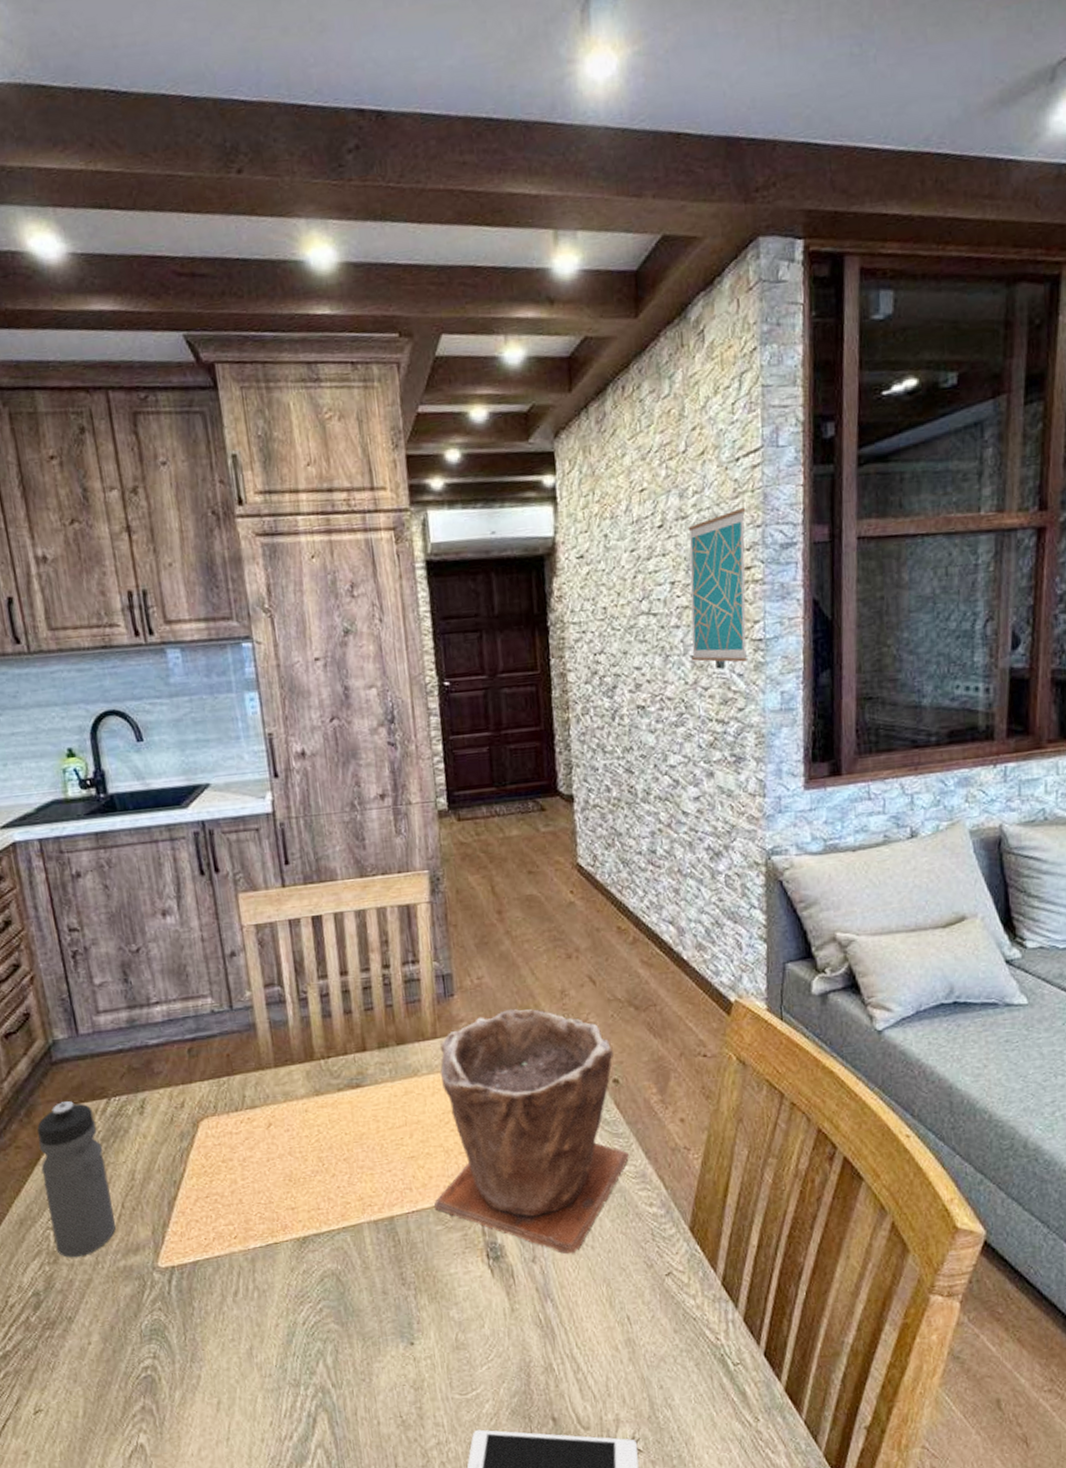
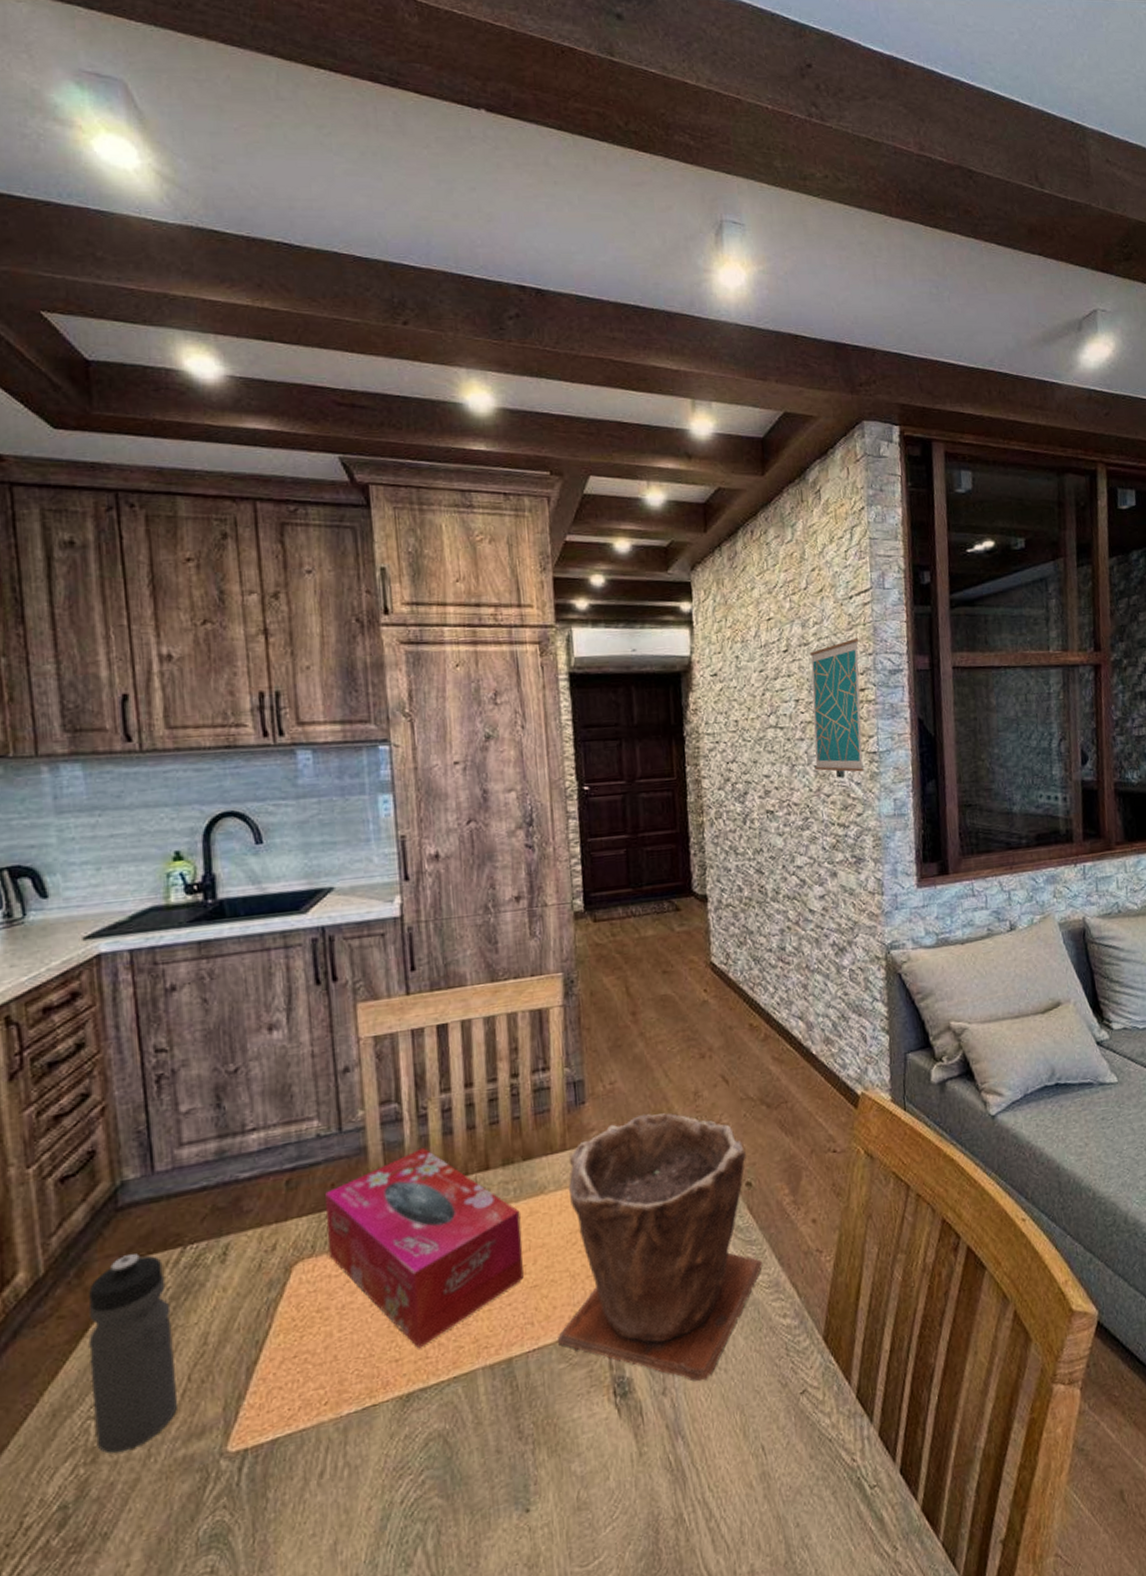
tissue box: none [221,1027,402,1201] -> present [324,1147,524,1349]

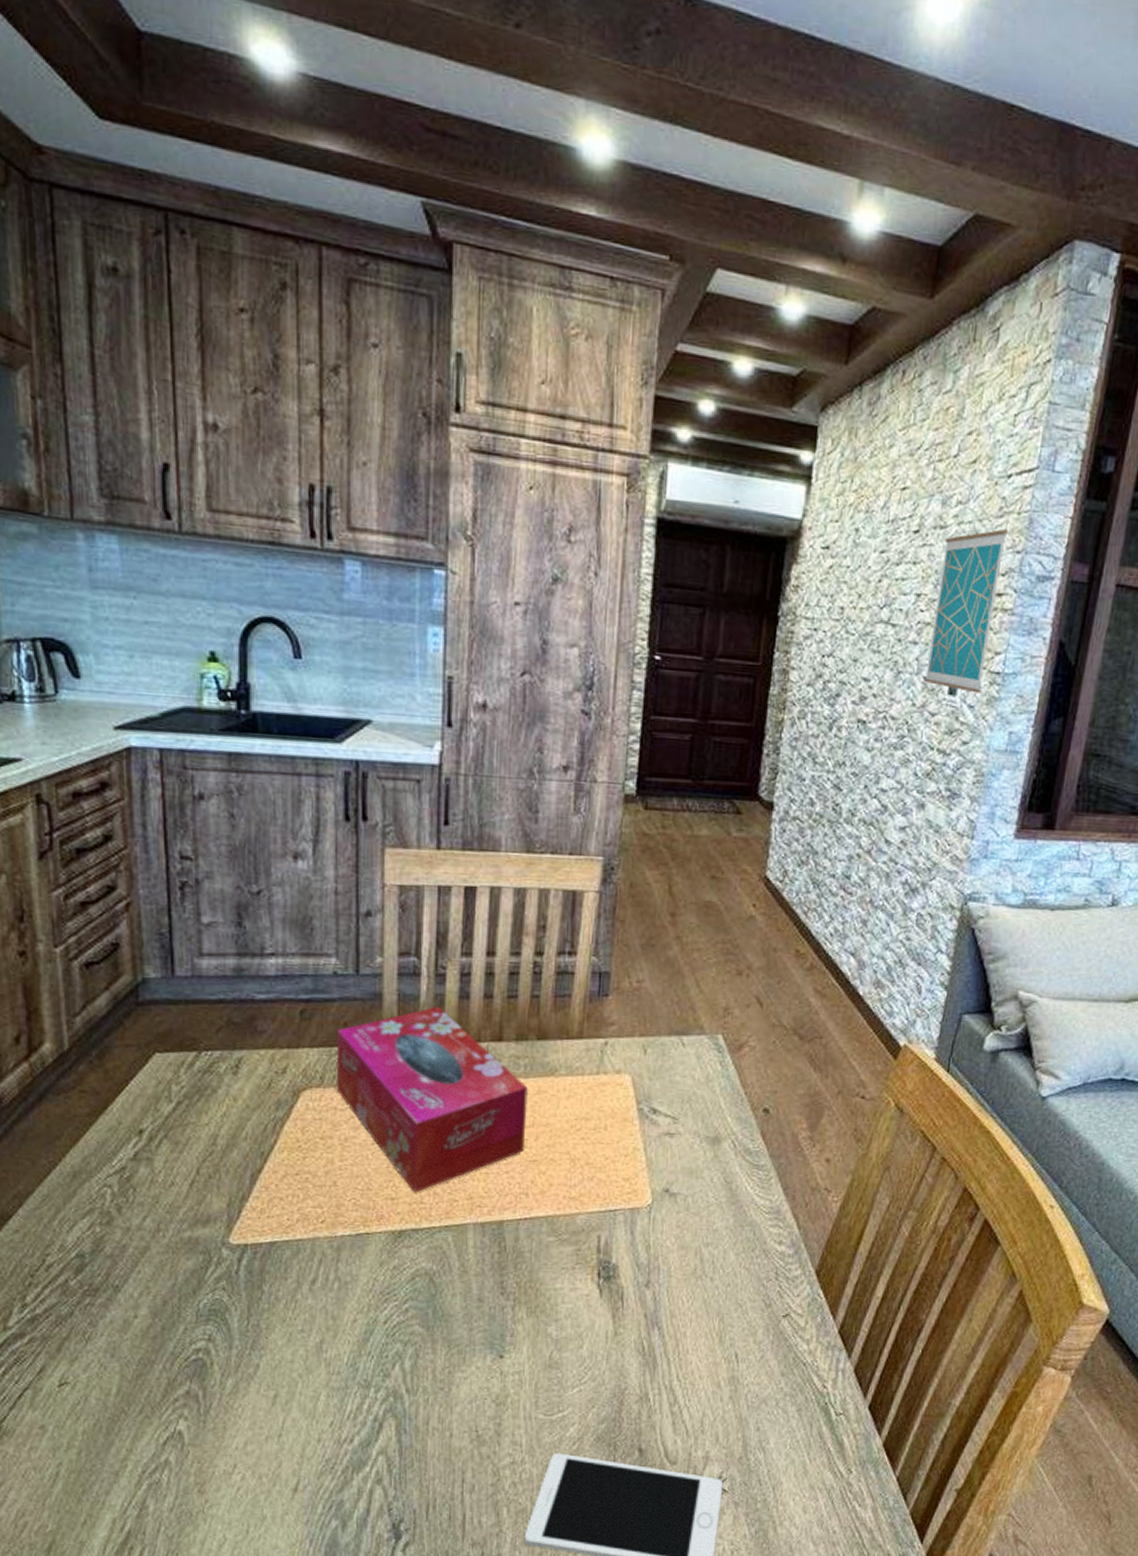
water bottle: present [88,1254,178,1454] -> none [107,1048,187,1222]
plant pot: present [558,1113,762,1382] -> none [550,1020,769,1284]

